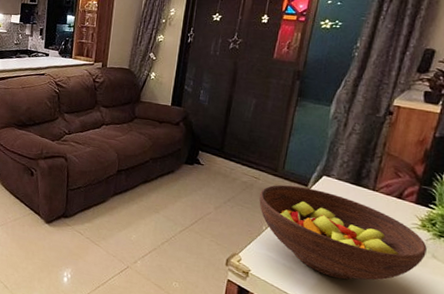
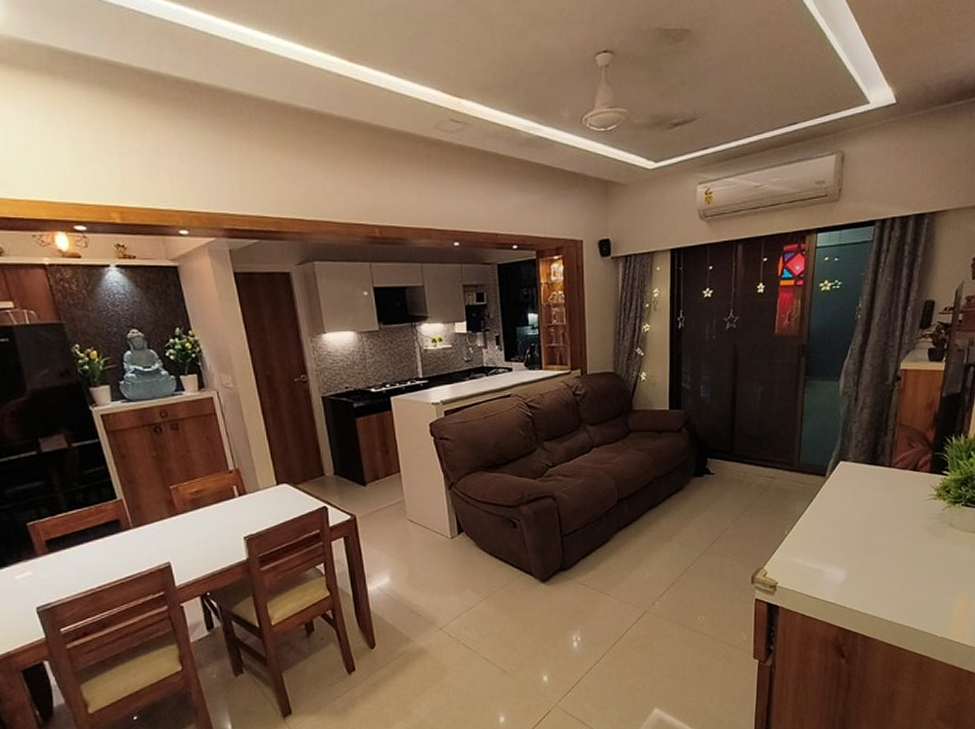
fruit bowl: present [259,184,427,281] -> none [778,477,944,571]

